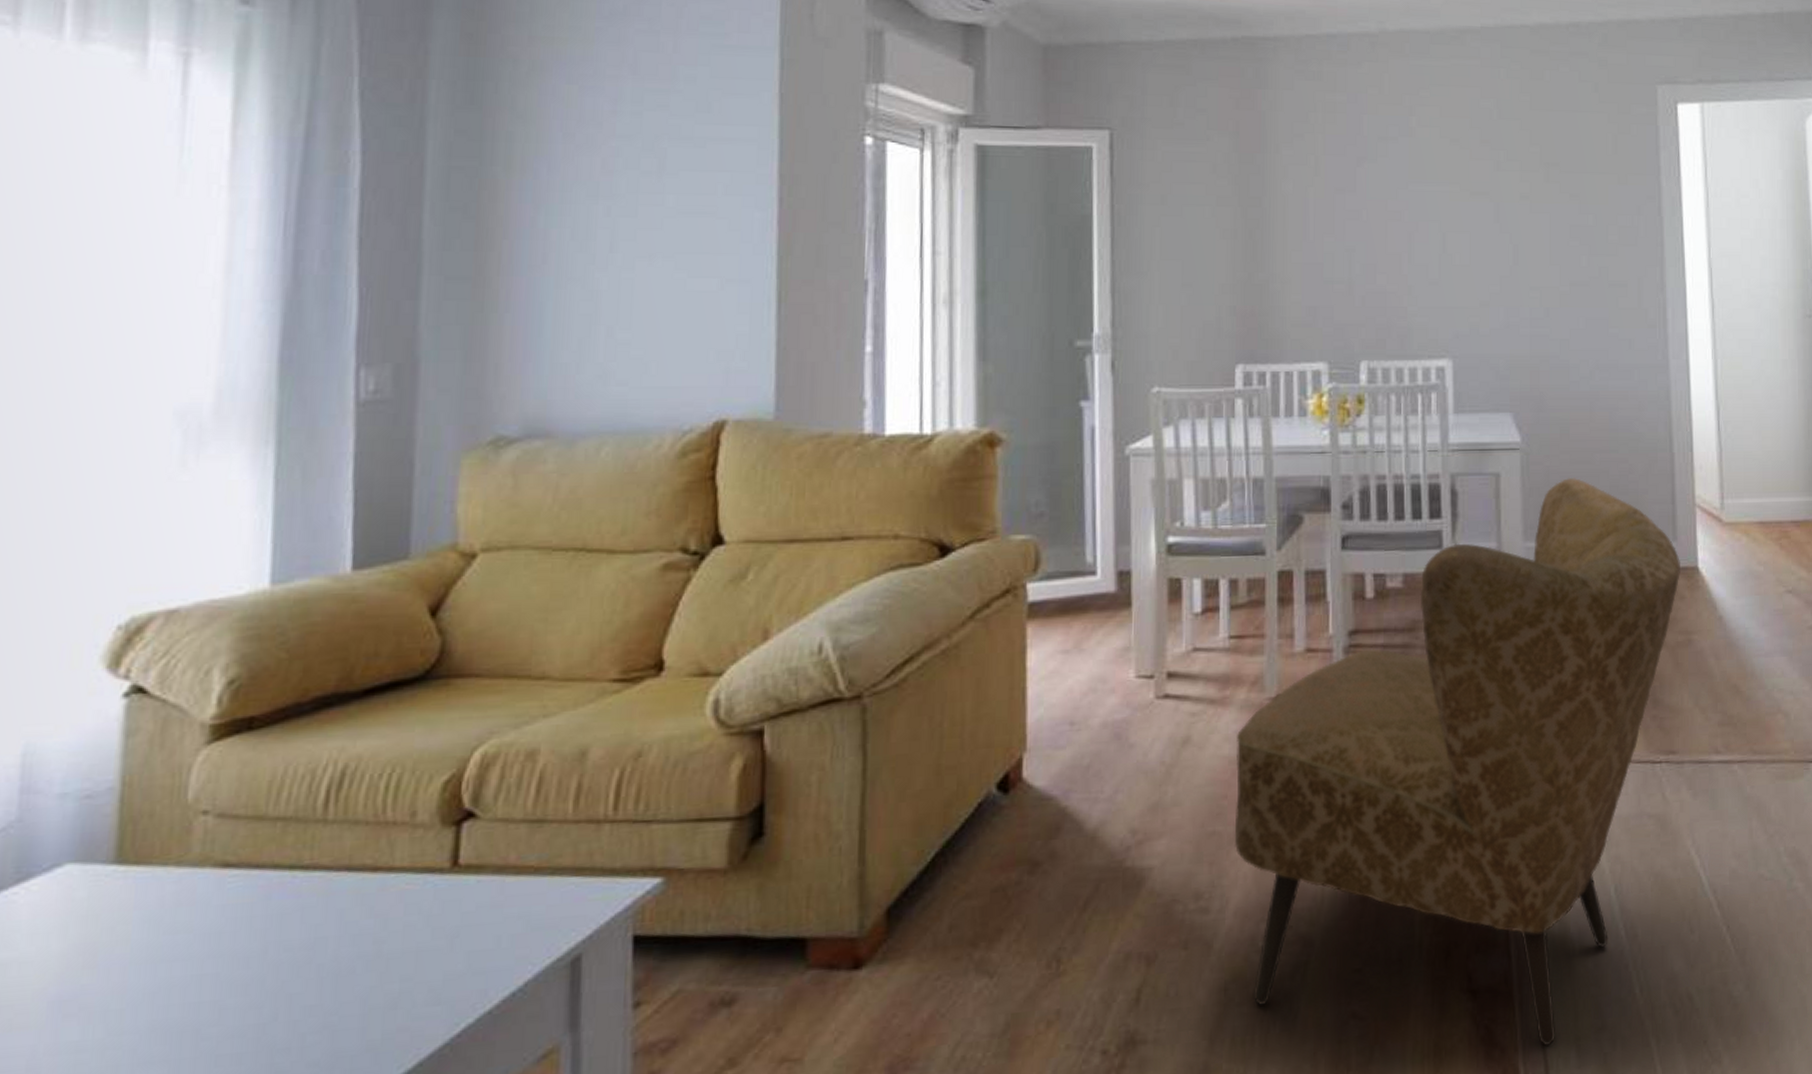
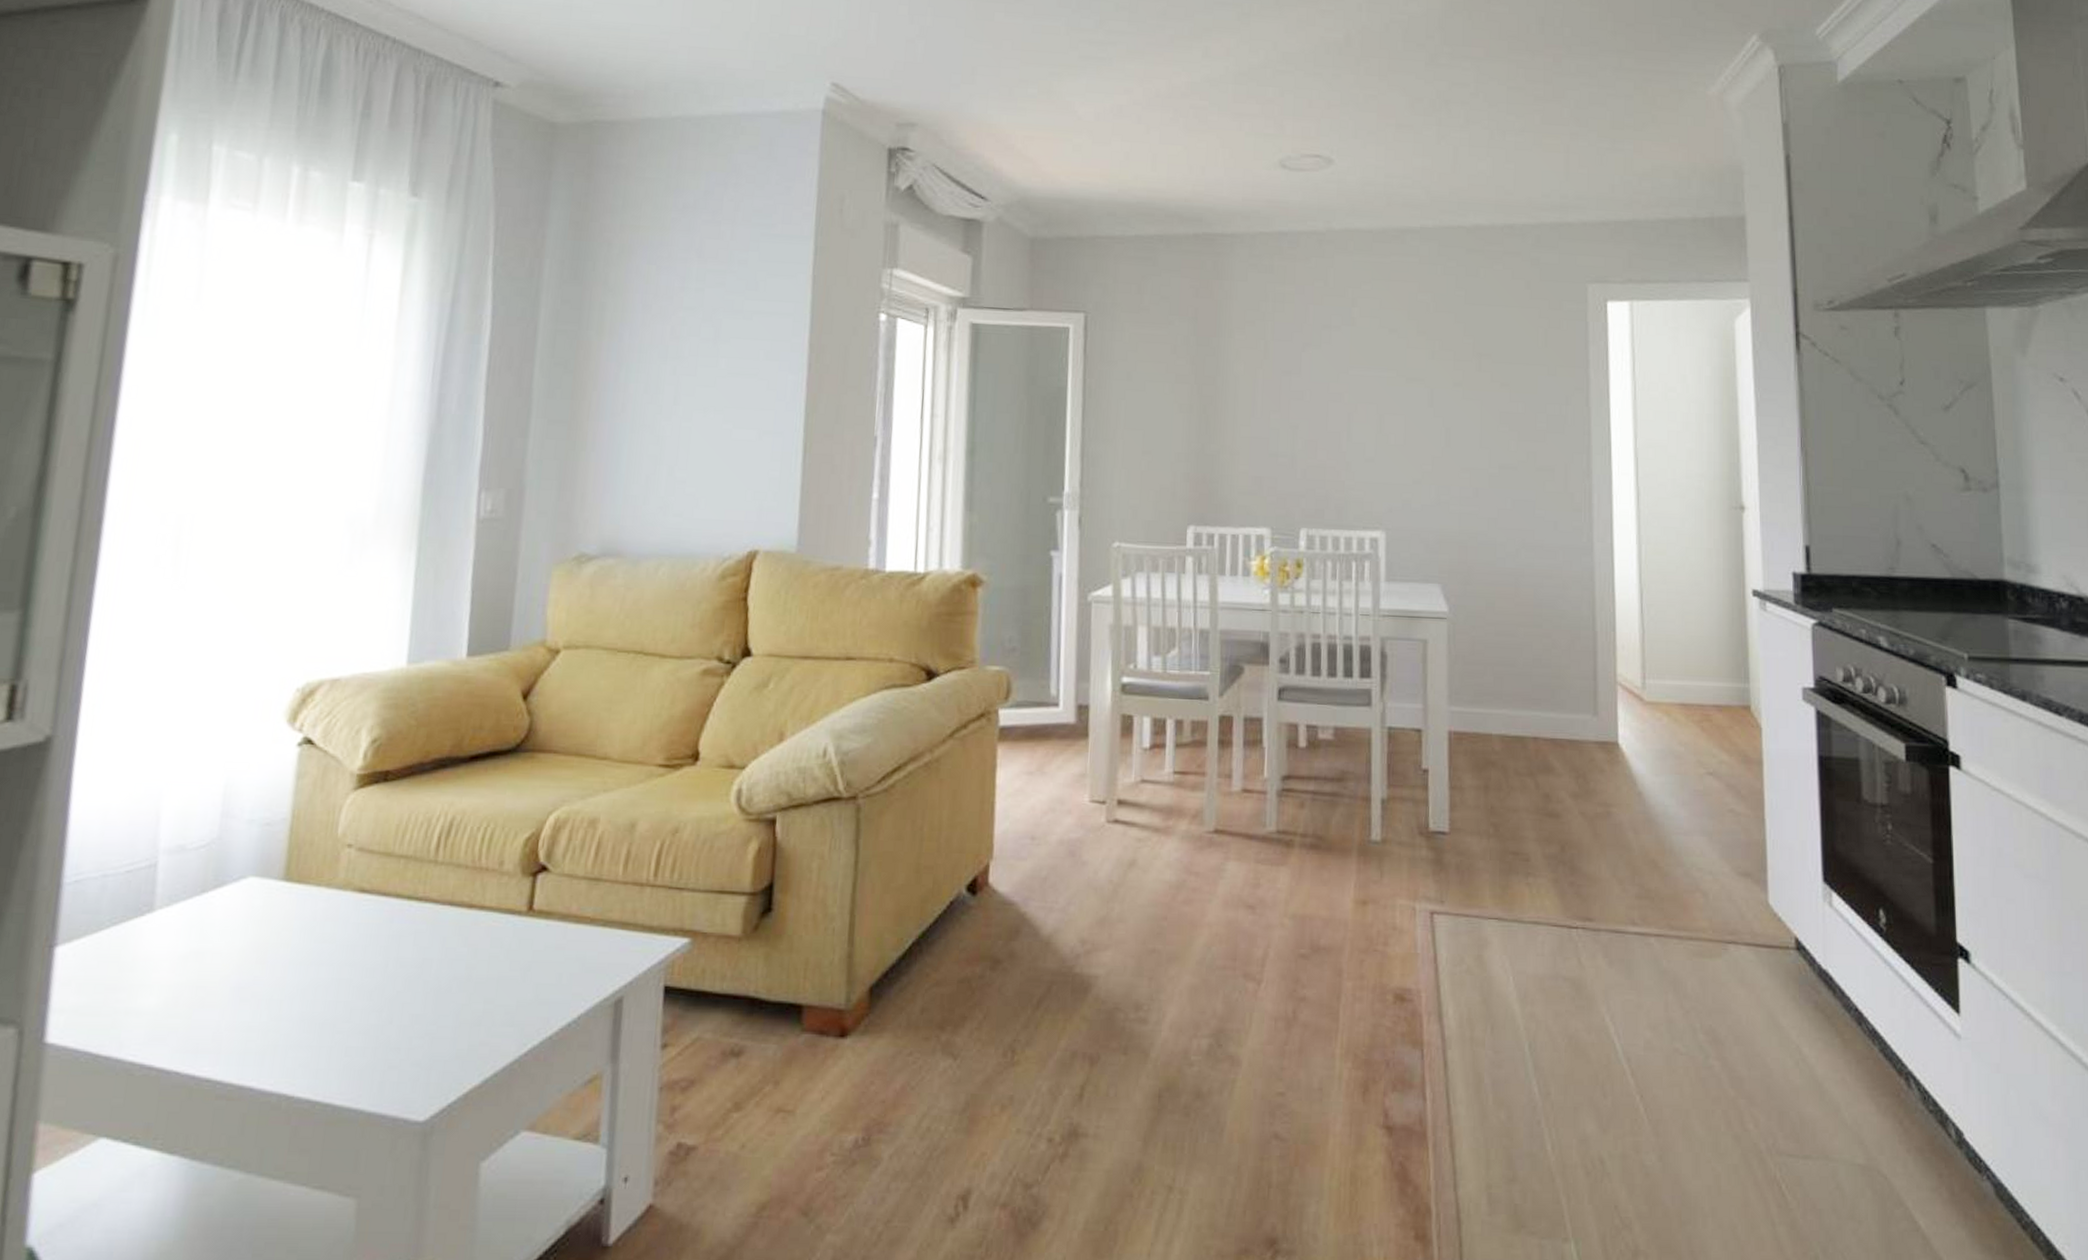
armchair: present [1234,477,1680,1046] -> none [1172,648,1601,1189]

